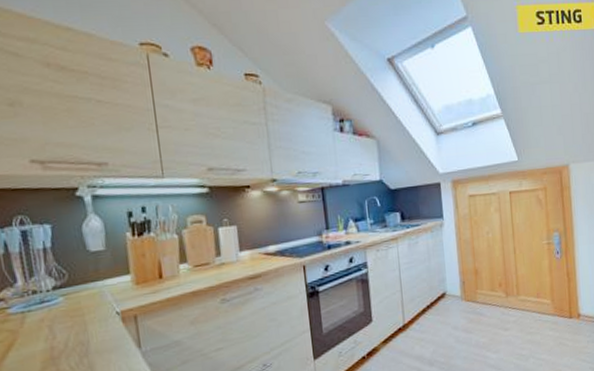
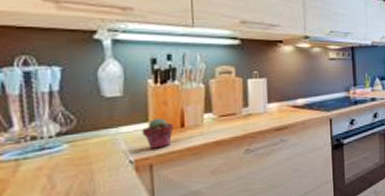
potted succulent: none [124,269,153,301] -> present [142,117,173,149]

